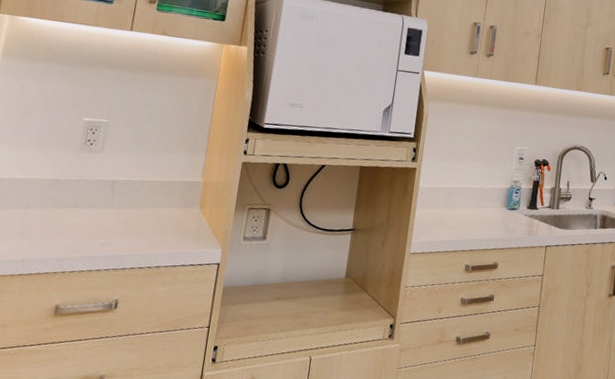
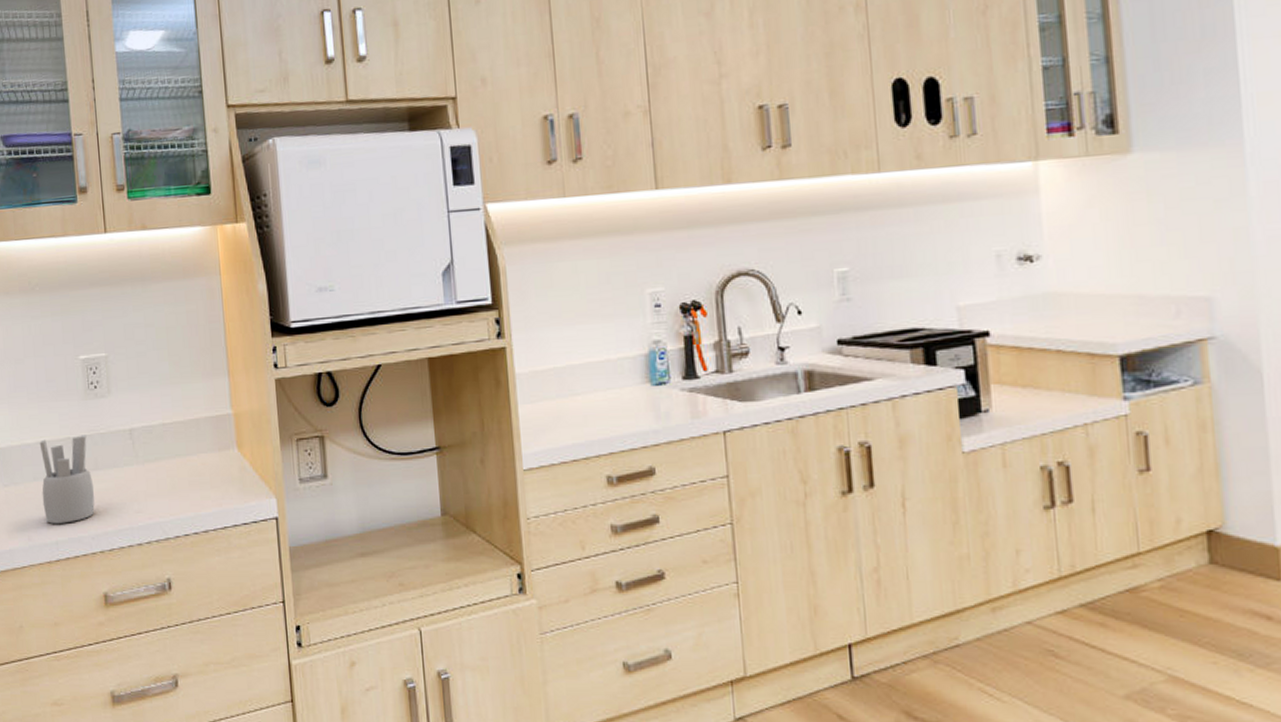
utensil holder: none [18,177,74,246] -> present [39,435,95,524]

